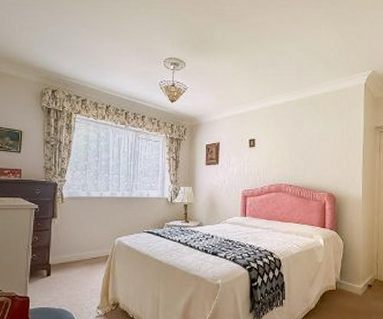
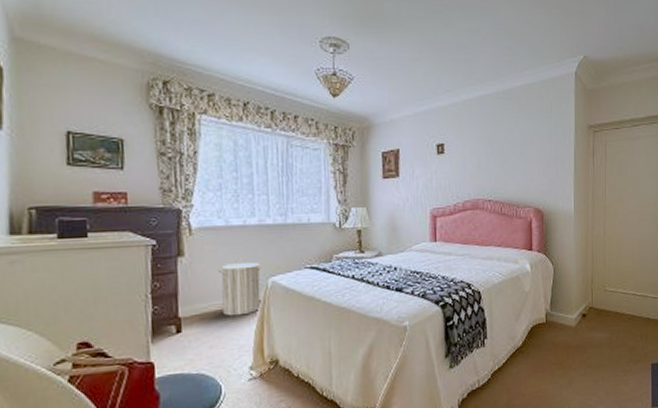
laundry hamper: none [79,221,112,266] -> present [217,257,262,317]

